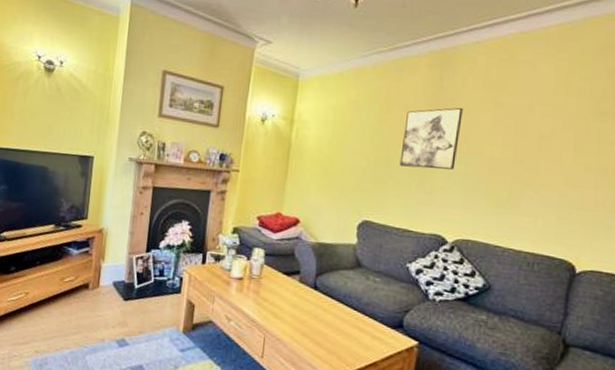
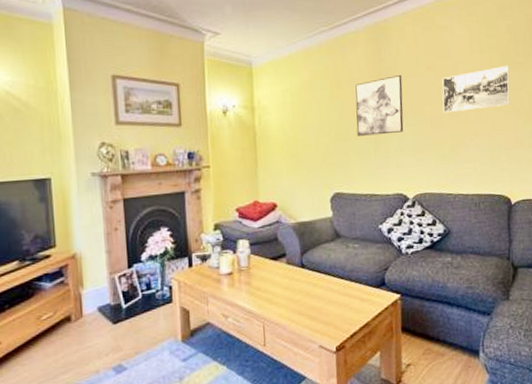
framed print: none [506,114,601,160] -> present [442,66,510,113]

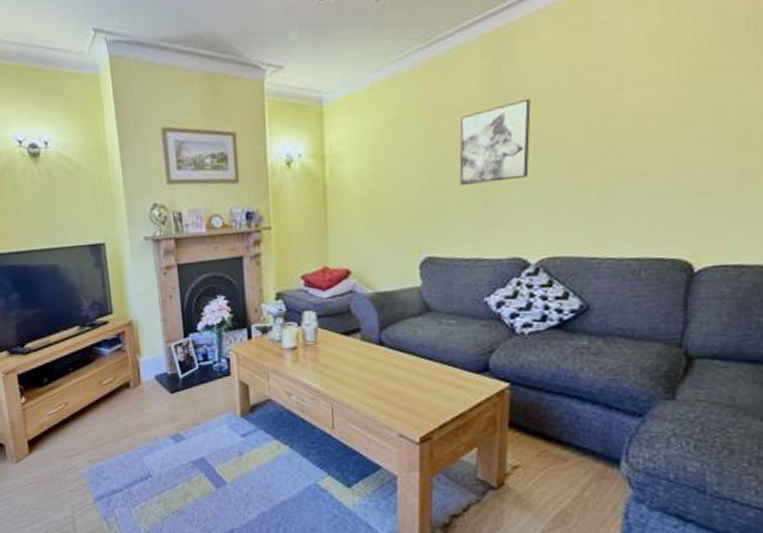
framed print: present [442,66,510,113] -> none [591,71,711,148]

